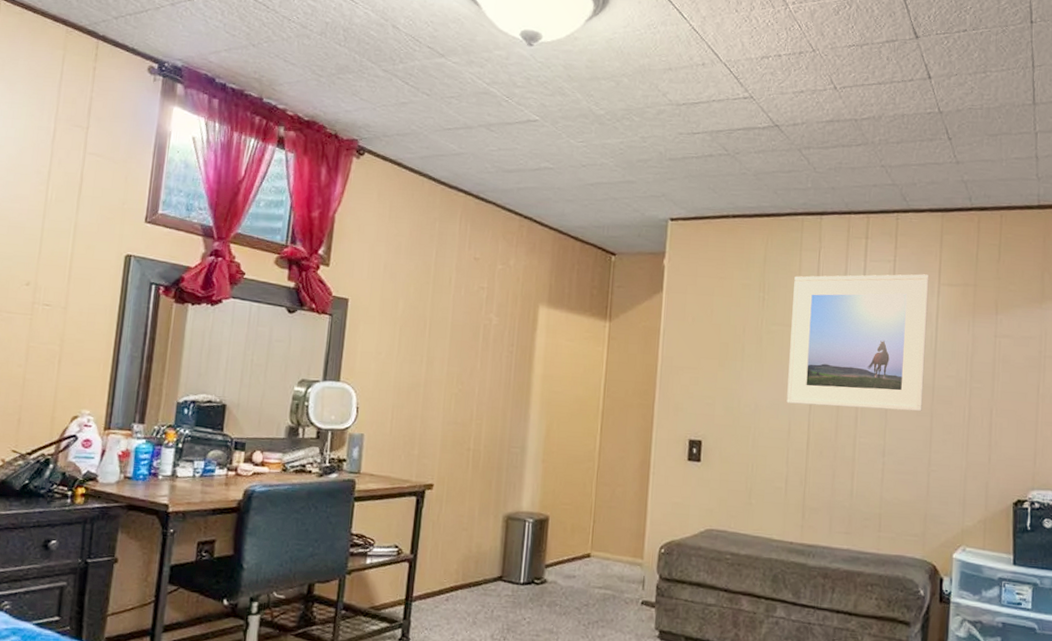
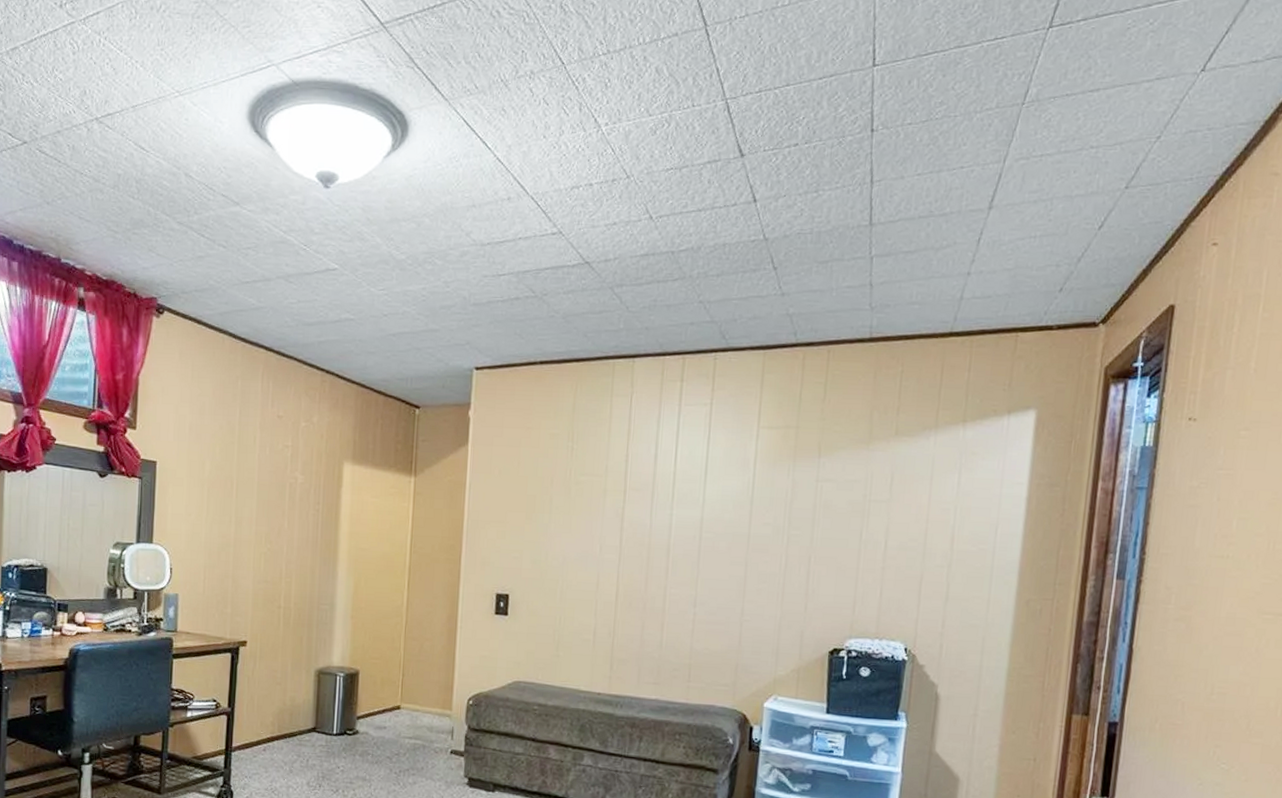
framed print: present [786,274,929,412] -> none [595,417,748,561]

